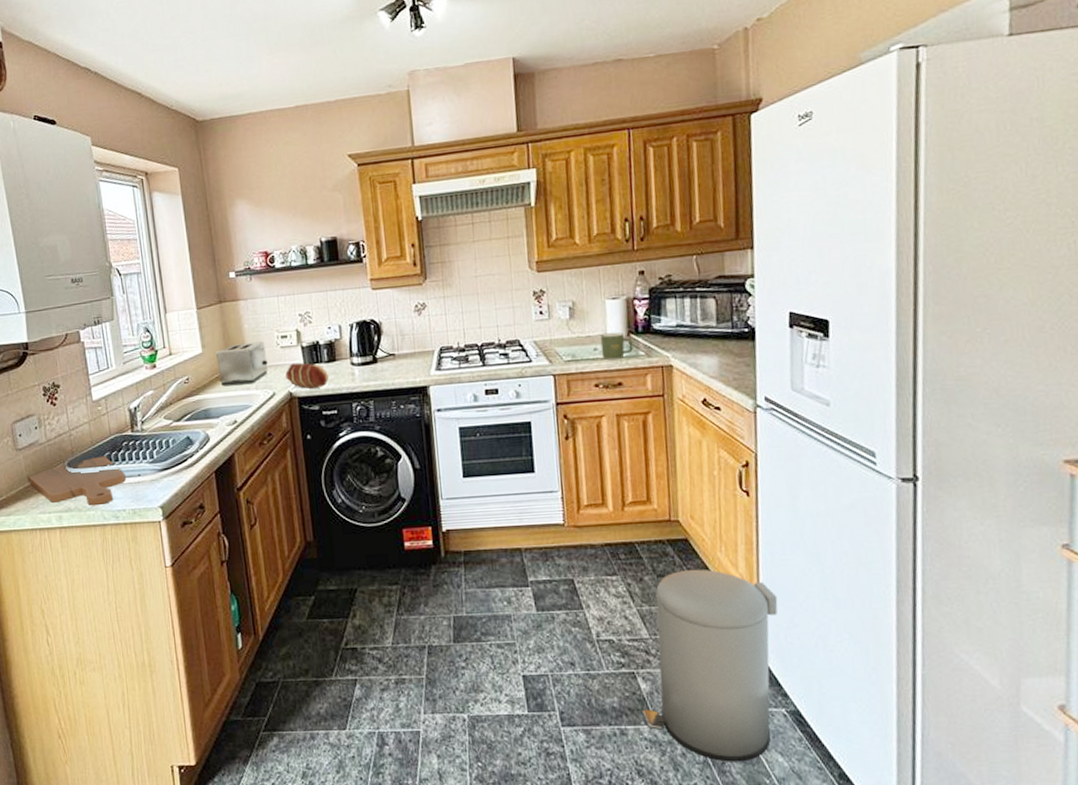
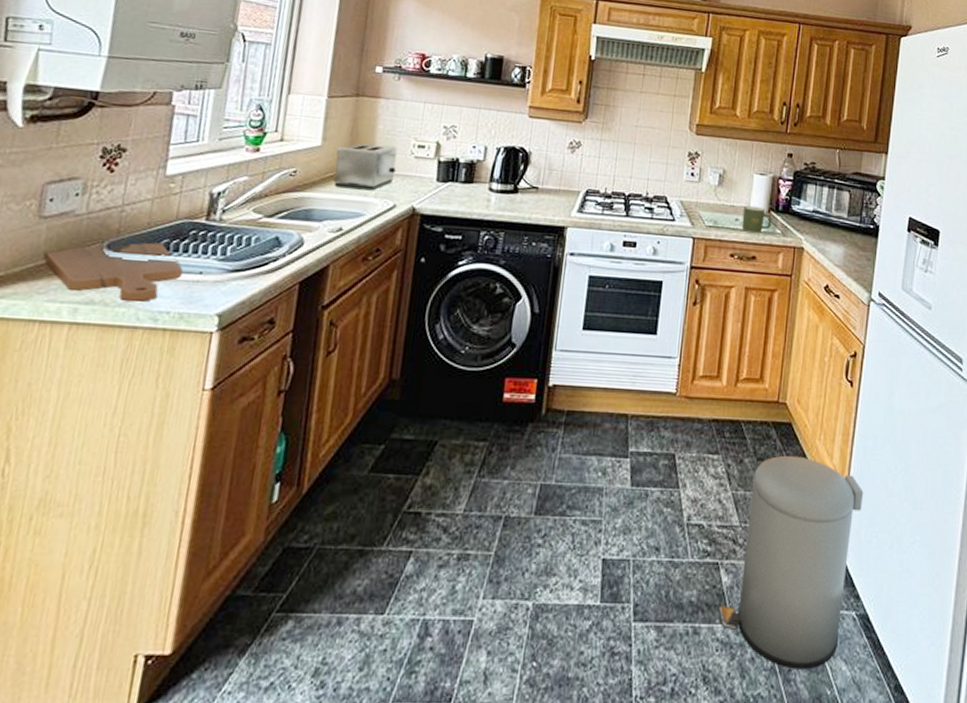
bread loaf: present [285,363,329,389] -> none [412,176,461,209]

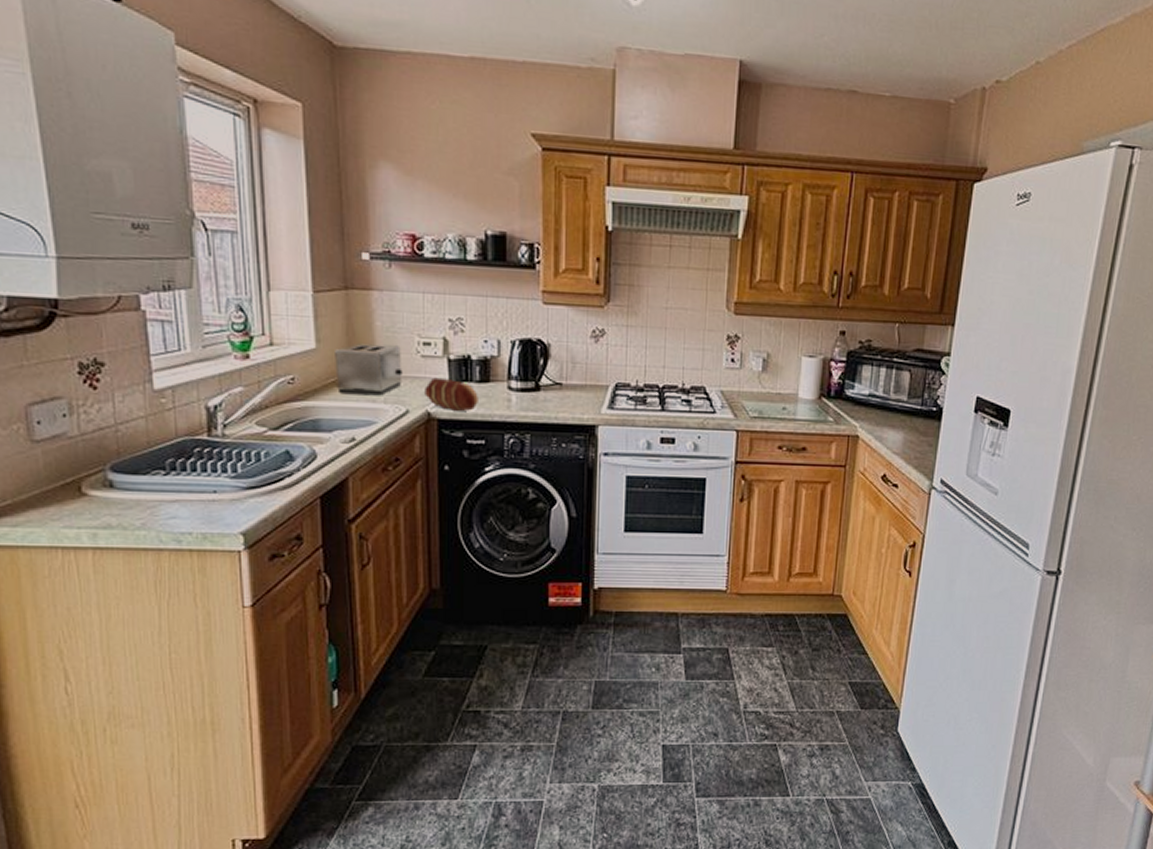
cutting board: present [44,242,183,303] -> none [48,462,195,525]
bread loaf: none [412,176,461,209] -> present [425,377,478,411]
pedal bin: present [719,455,864,670] -> none [778,645,921,832]
mug: present [741,205,772,234] -> none [789,392,823,423]

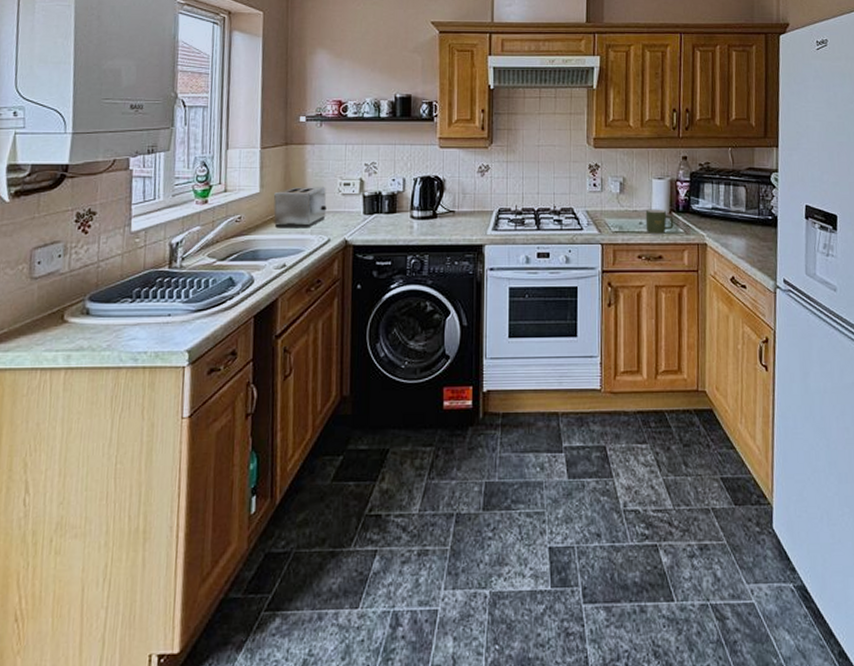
bread loaf: present [425,377,478,411] -> none [343,211,387,238]
mug: none [789,392,823,423] -> present [645,209,674,235]

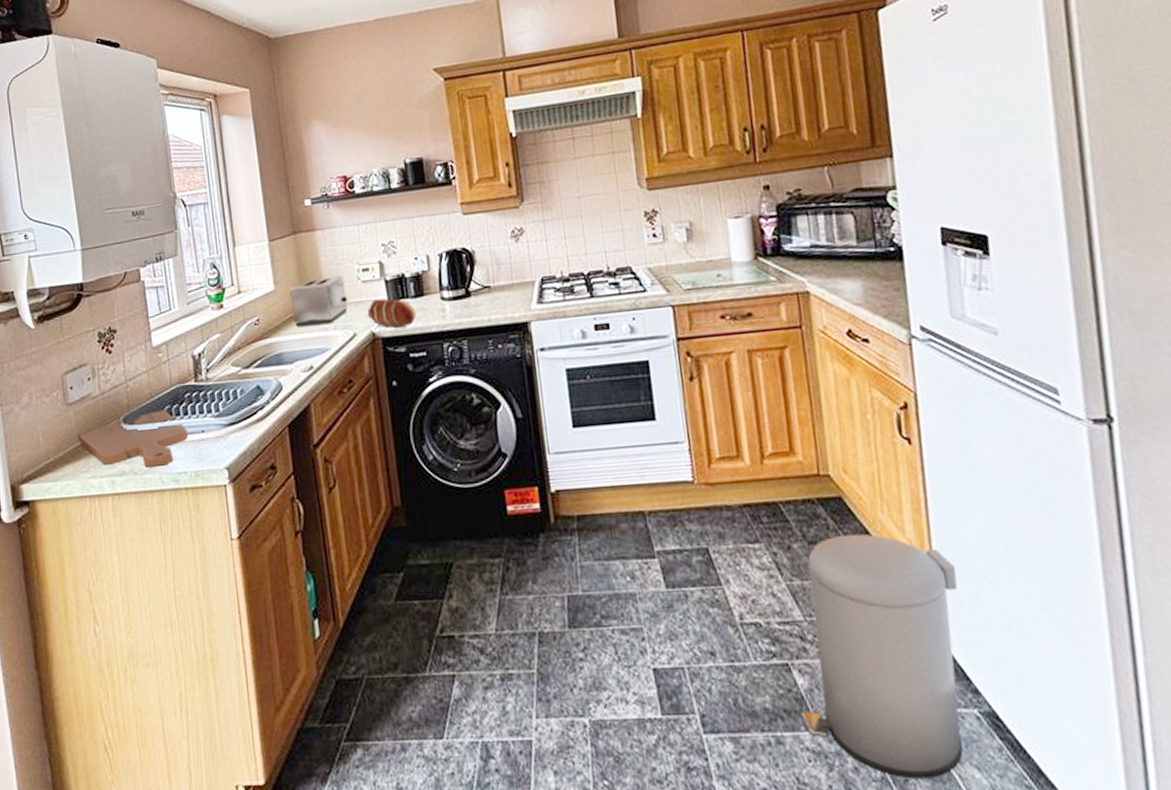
cutting board: none [38,292,154,346] -> present [79,410,188,469]
bread loaf: none [343,211,387,238] -> present [367,298,416,328]
mug: present [645,209,674,235] -> none [723,254,763,288]
pedal bin: none [662,440,789,641] -> present [801,533,963,779]

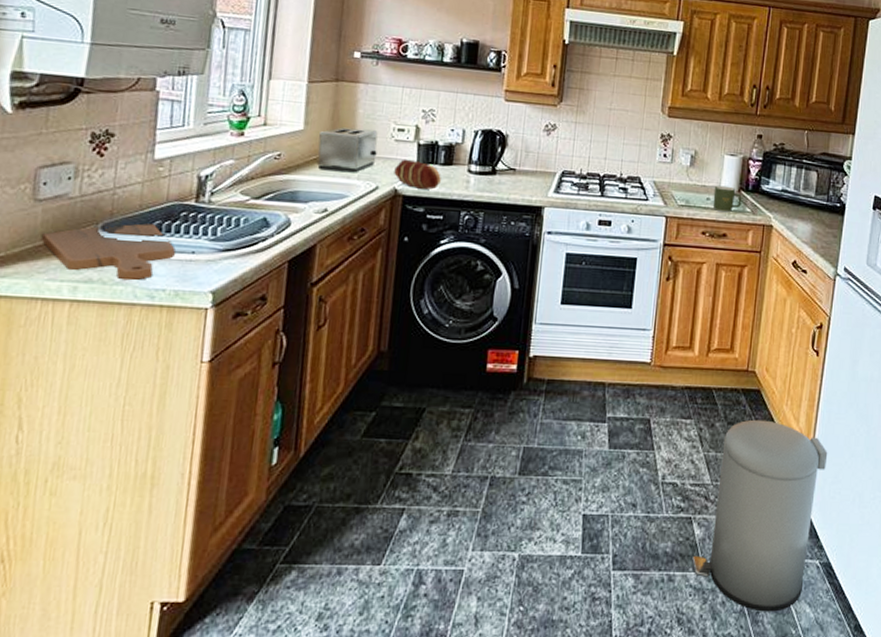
mug: none [723,254,763,288] -> present [713,185,742,213]

